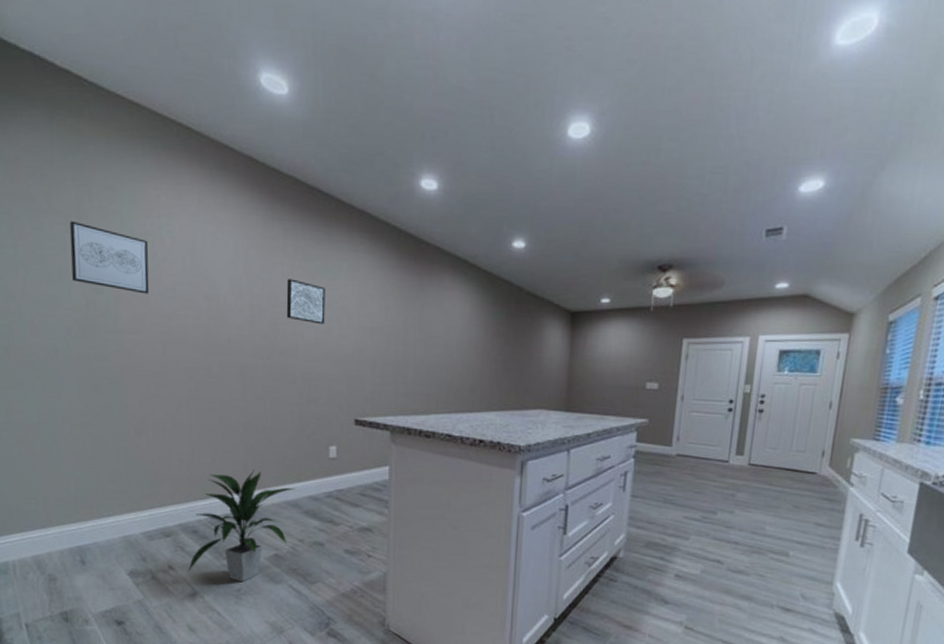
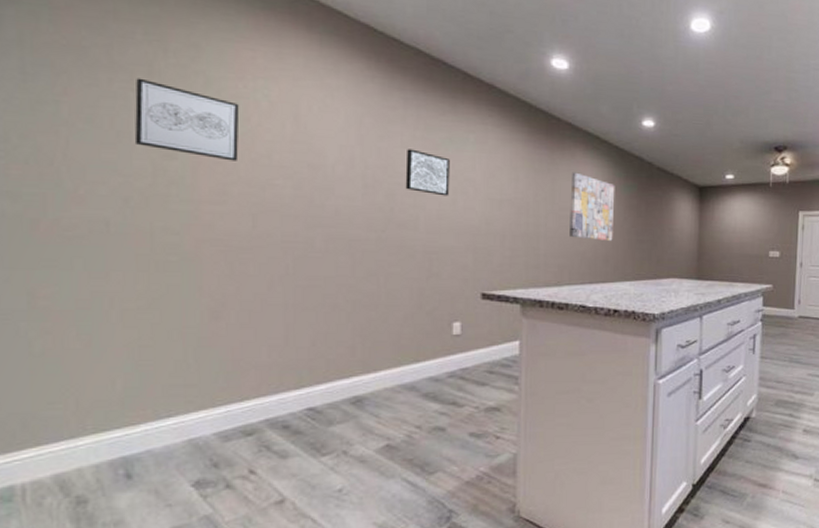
indoor plant: present [187,469,296,582] -> none [273,351,413,480]
wall art: none [437,298,483,370] -> present [569,172,615,241]

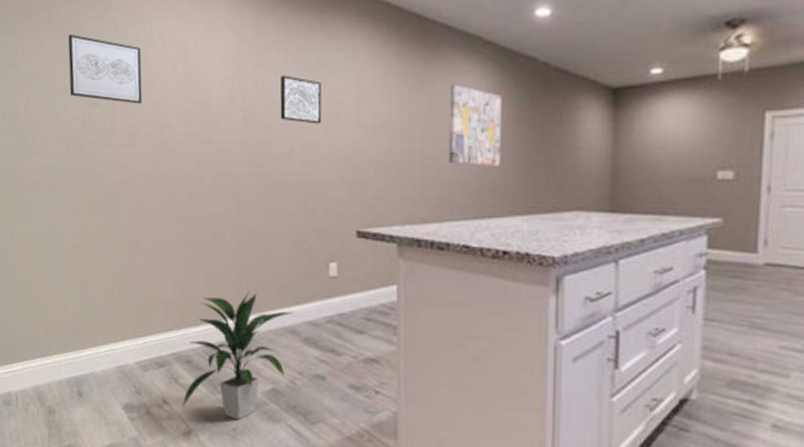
indoor plant: none [273,351,413,480] -> present [181,290,294,420]

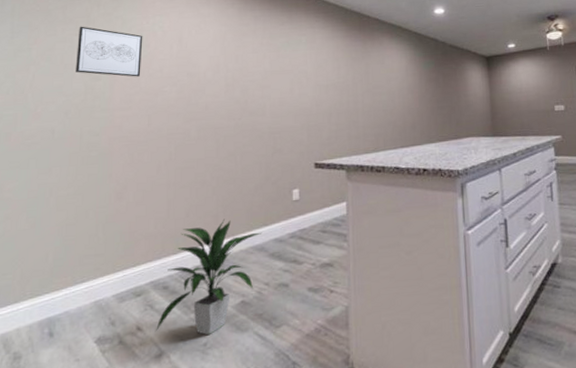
wall art: present [280,75,322,124] -> none [256,53,288,87]
wall art: present [449,84,502,166] -> none [381,56,418,111]

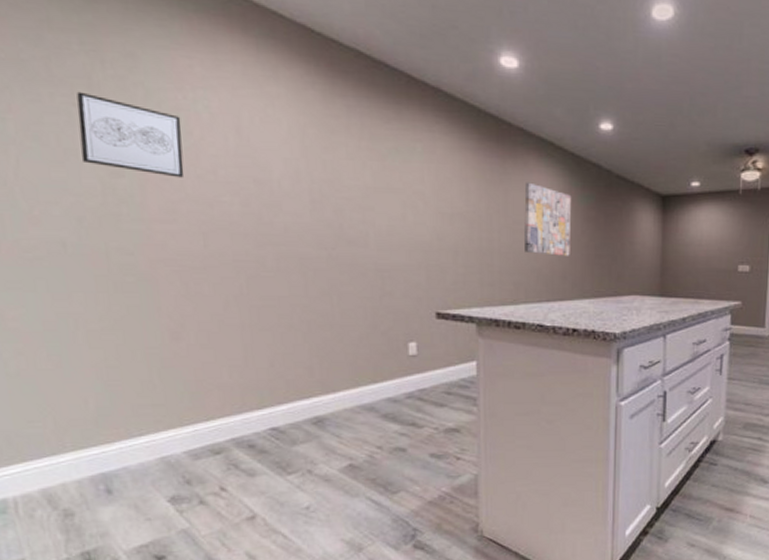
indoor plant: present [155,218,262,335] -> none [243,371,371,498]
wall art: none [381,56,418,111] -> present [524,182,572,256]

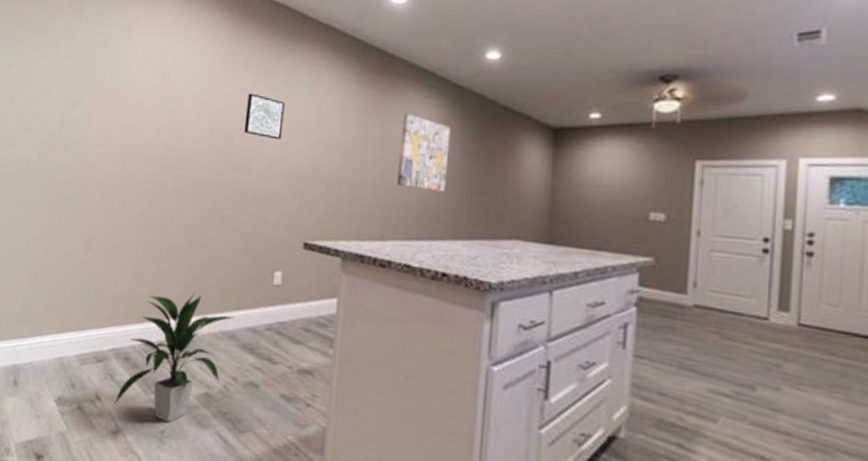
wall art: present [76,91,185,178] -> none [52,42,124,109]
indoor plant: none [243,371,371,498] -> present [113,292,235,422]
wall art: none [352,160,399,211] -> present [244,93,285,140]

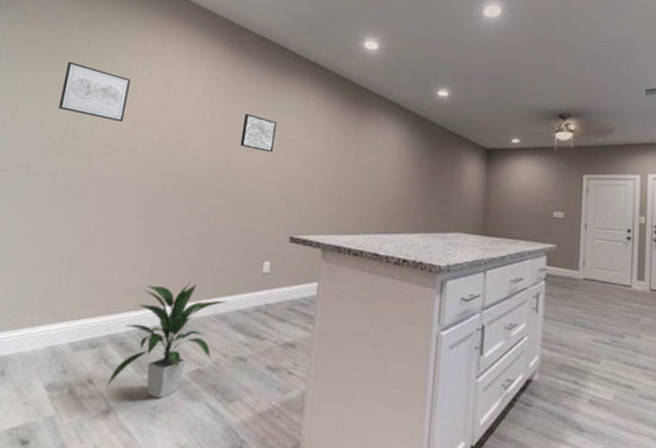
wall art: none [52,42,124,109] -> present [58,61,131,122]
wall art: present [397,113,451,192] -> none [368,134,411,196]

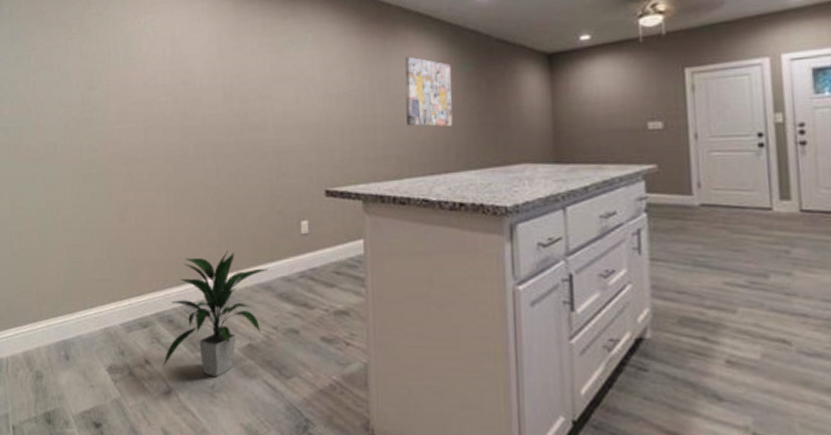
wall art: present [58,61,131,122] -> none [71,28,135,86]
wall art: present [240,113,277,153] -> none [255,55,293,97]
wall art: none [368,134,411,196] -> present [405,56,453,127]

